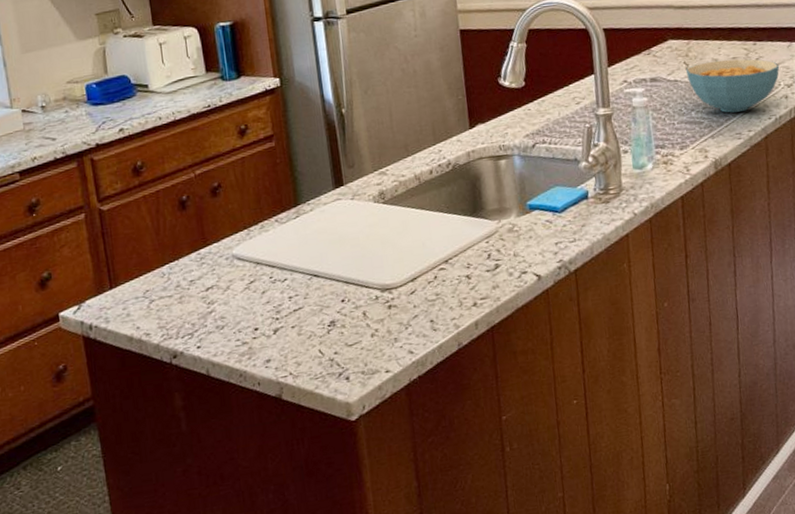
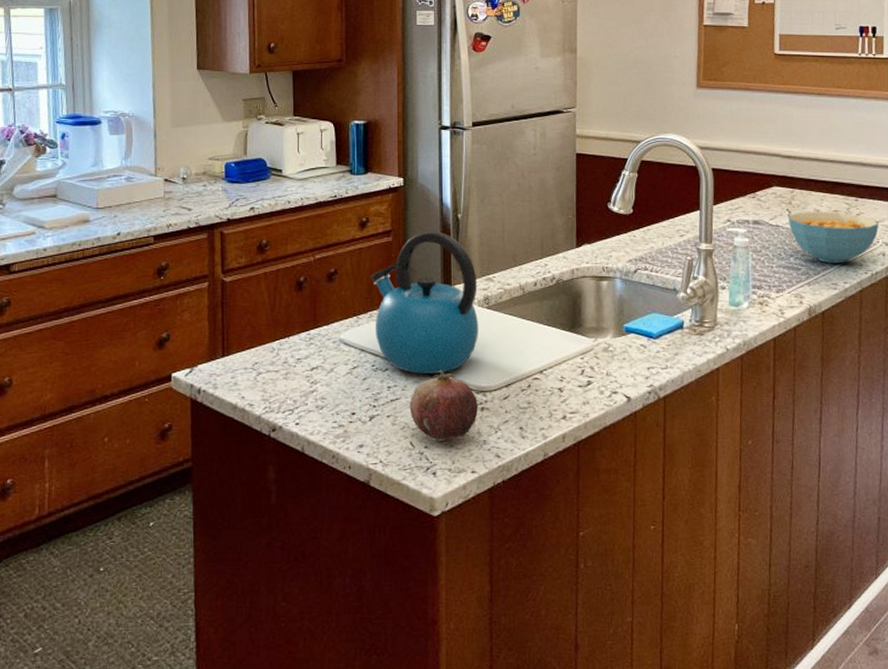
kettle: none [257,129,378,280] -> present [371,231,479,374]
fruit: none [313,274,386,344] -> present [409,371,478,440]

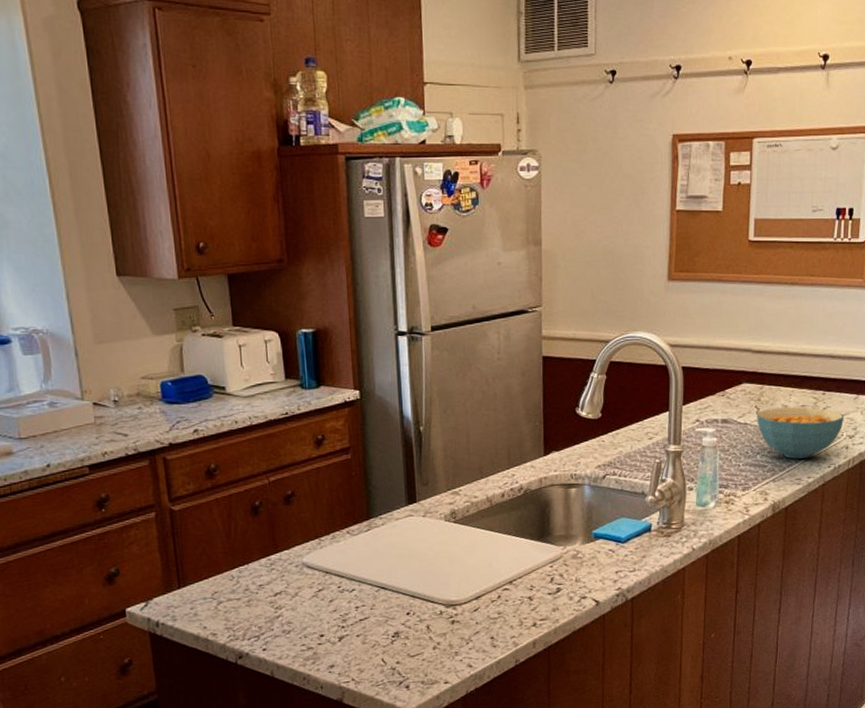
kettle: present [371,231,479,374] -> none [331,446,447,592]
fruit: present [409,371,478,440] -> none [379,588,449,655]

